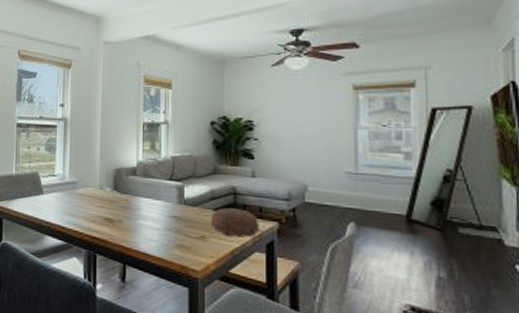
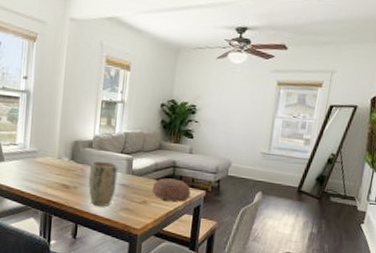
plant pot: none [134,190,168,244] -> present [88,161,119,207]

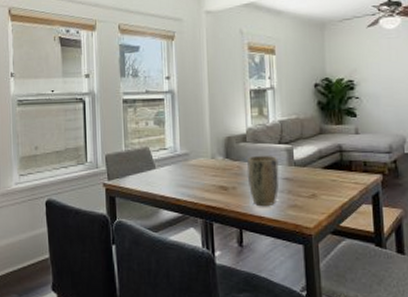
decorative bowl: present [151,178,191,203] -> none [319,165,365,192]

